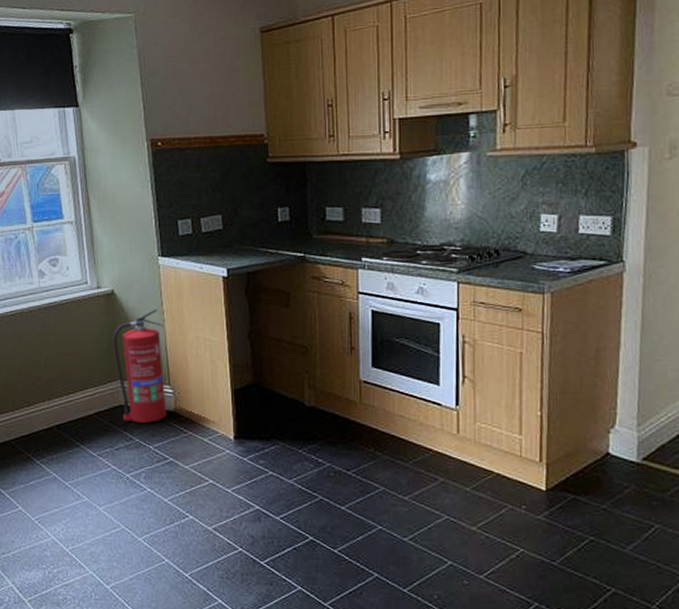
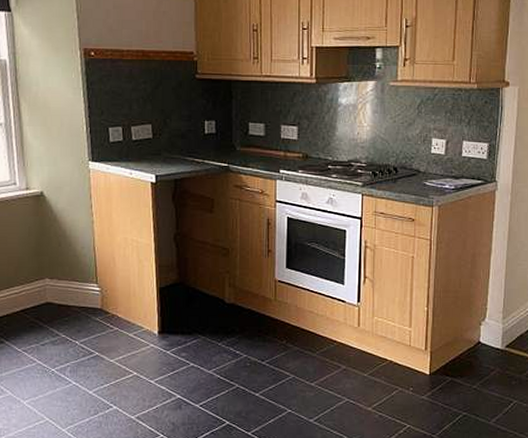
fire extinguisher: present [113,309,167,423] -> none [41,211,94,319]

